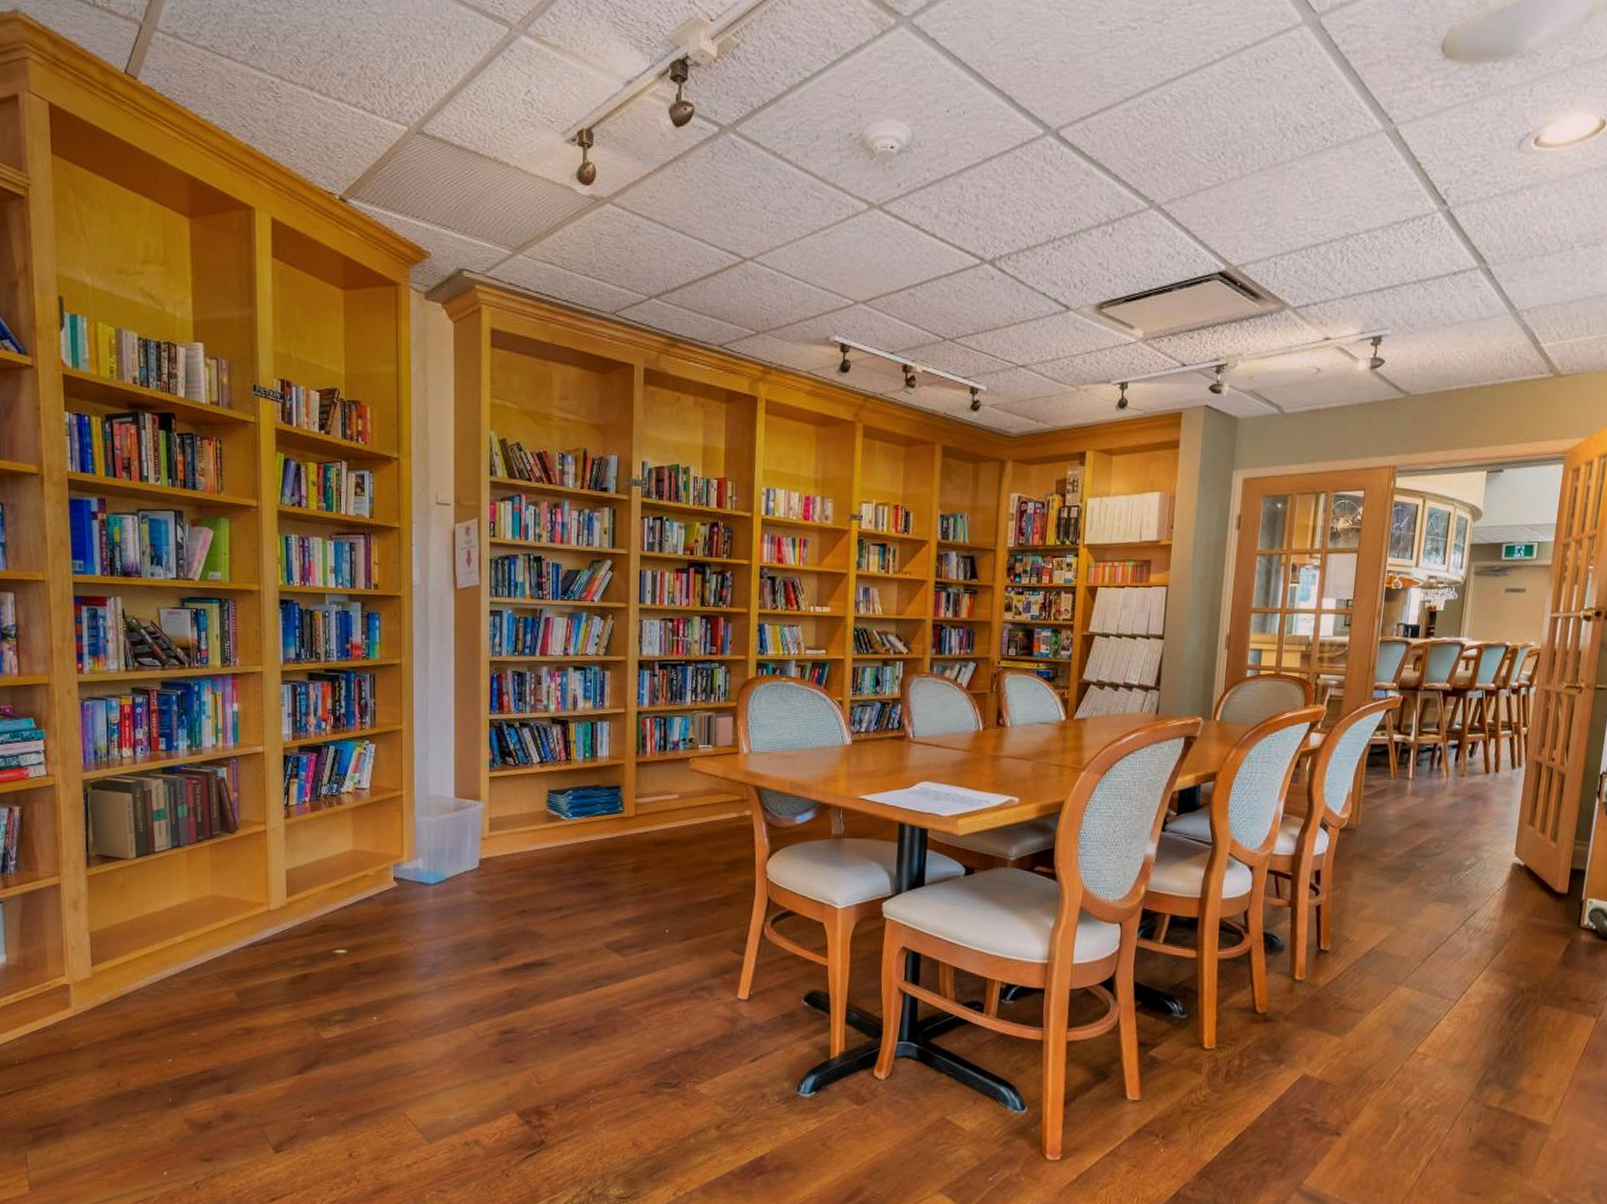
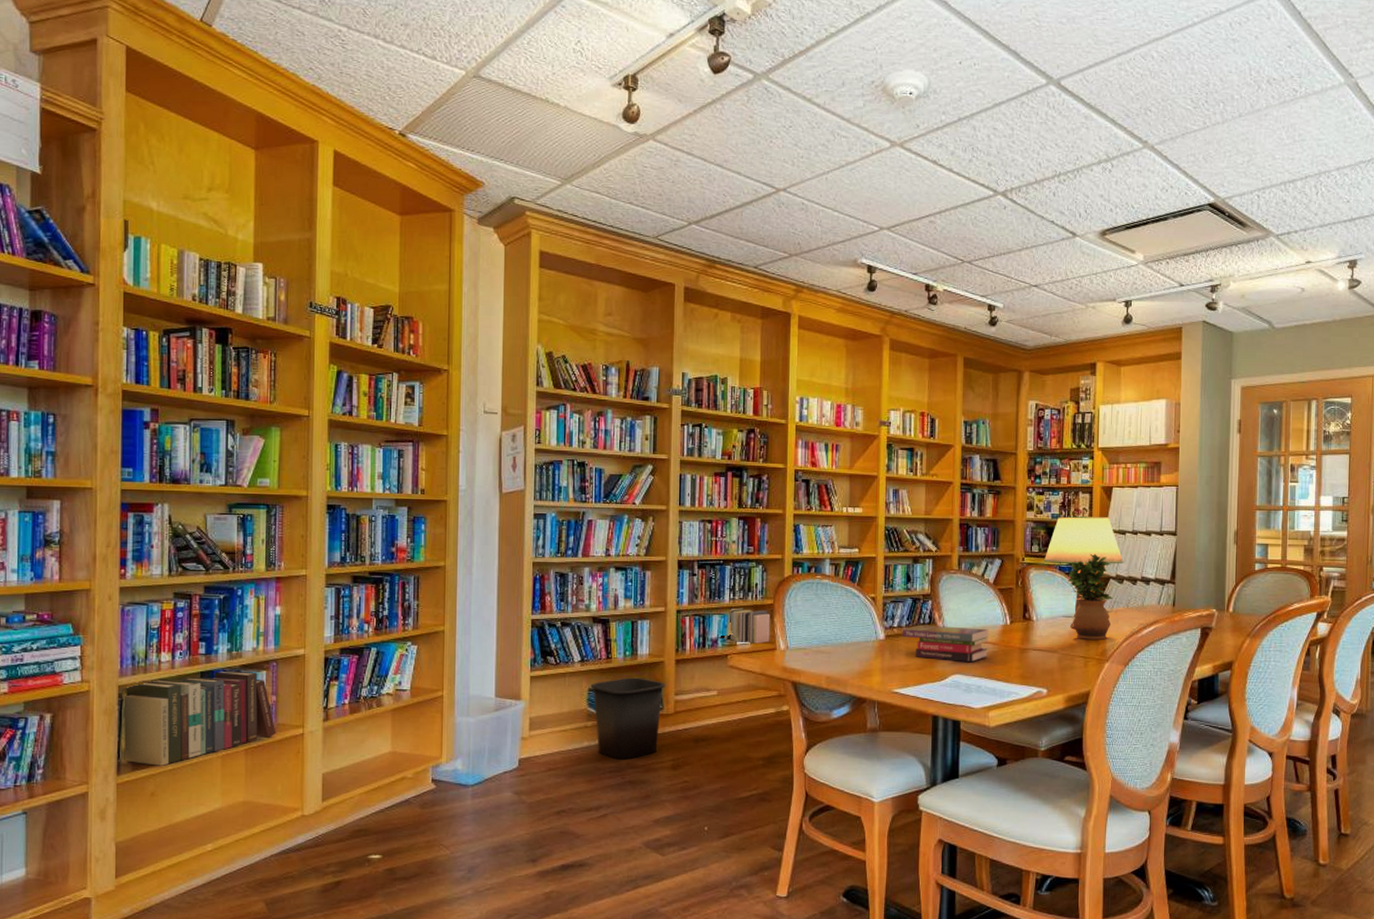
waste bin: none [550,779,626,862] -> present [590,677,665,760]
books: none [869,730,961,770] -> present [901,624,989,663]
table lamp: none [1020,612,1106,737] -> present [1043,511,1124,630]
potted plant: none [1045,657,1092,748] -> present [1068,553,1112,640]

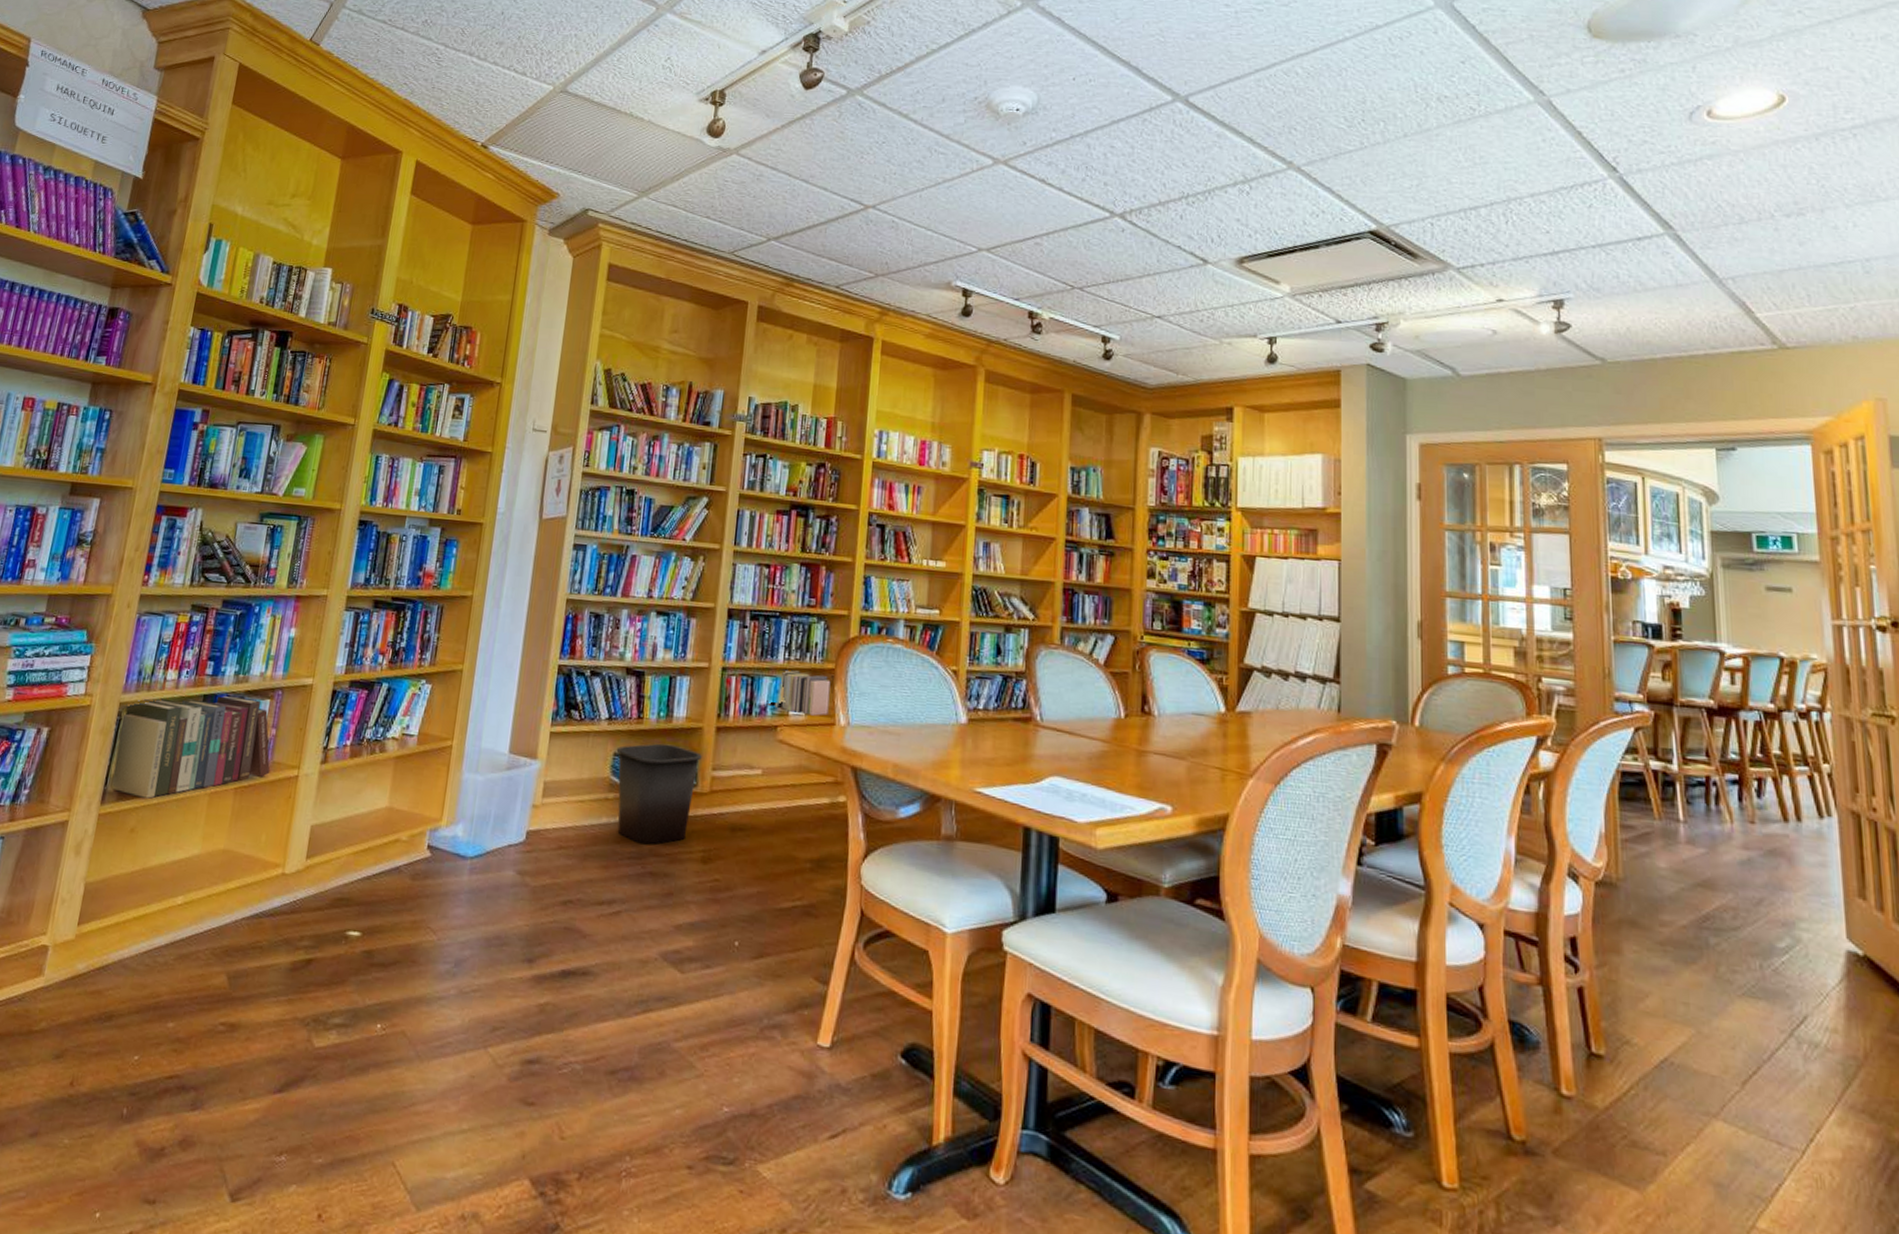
books: present [901,624,989,663] -> none [988,709,1098,763]
table lamp: present [1043,511,1124,630] -> none [1168,583,1271,732]
potted plant: present [1068,553,1112,640] -> none [1199,636,1257,748]

